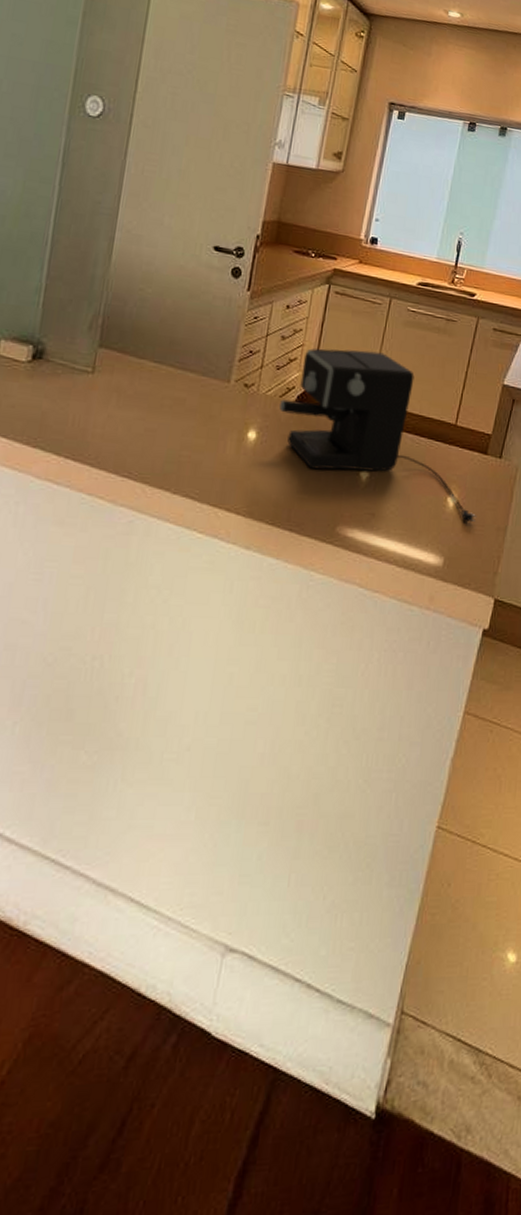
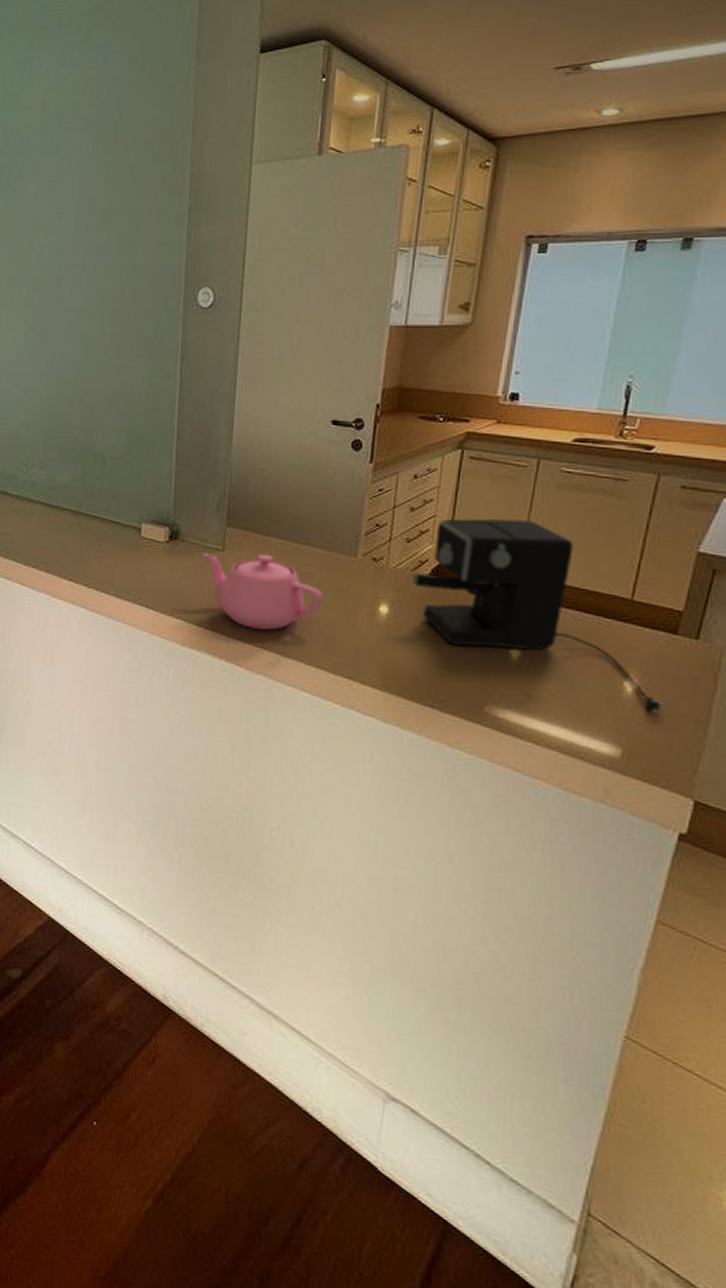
teapot: none [69,375,194,458] -> present [202,553,323,630]

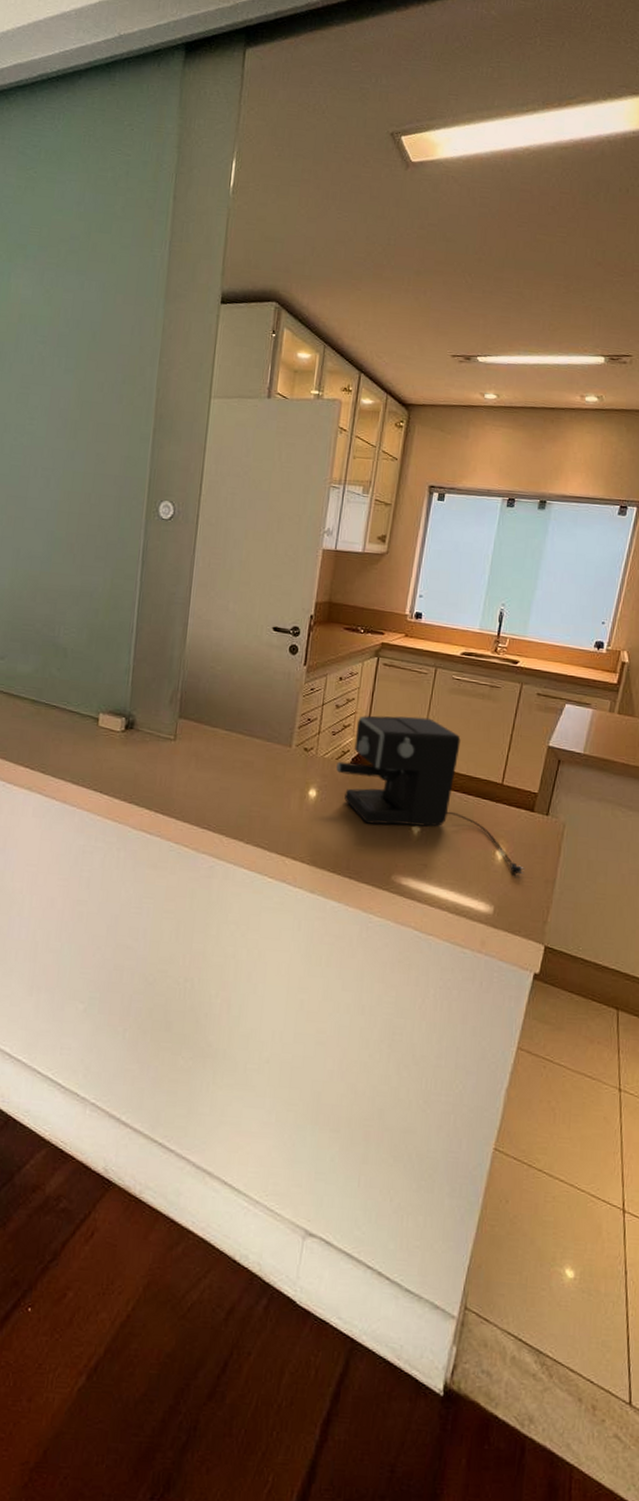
teapot: present [202,553,323,630] -> none [155,742,262,813]

